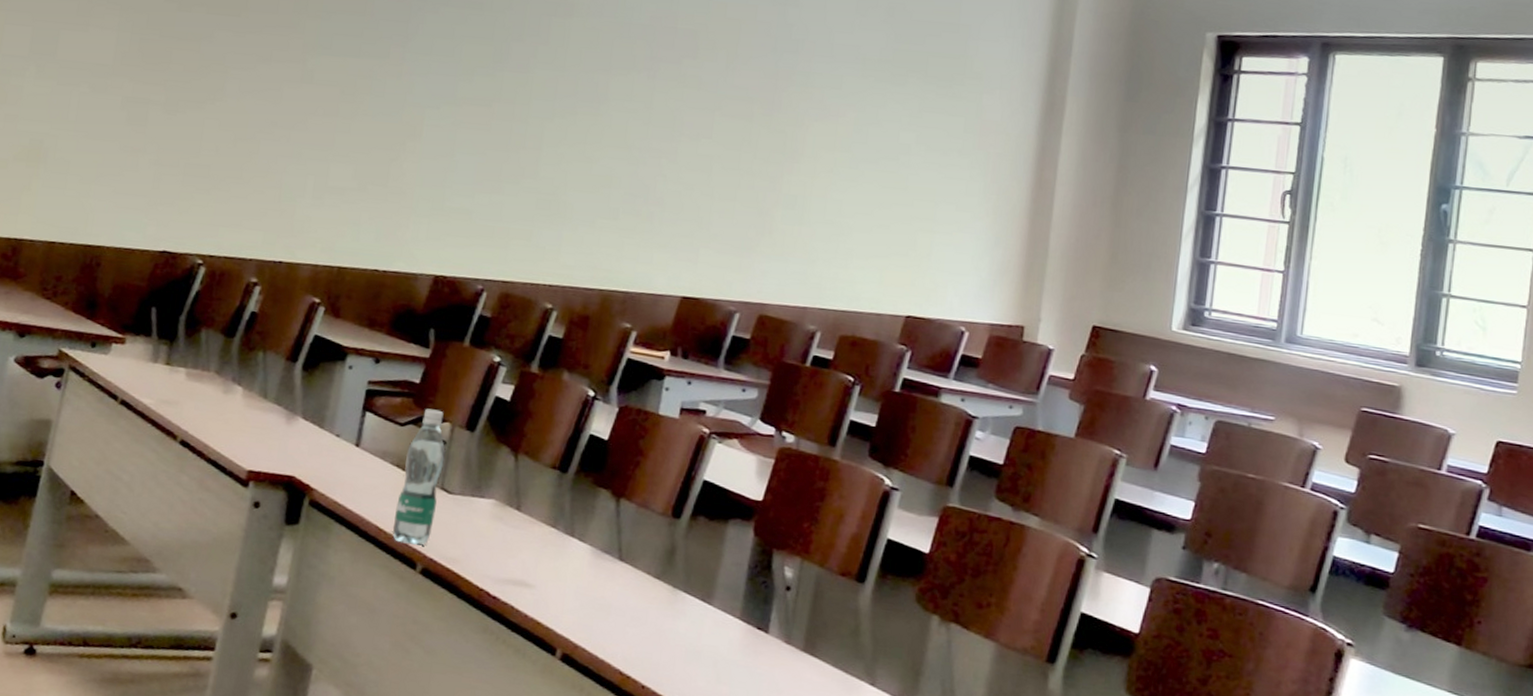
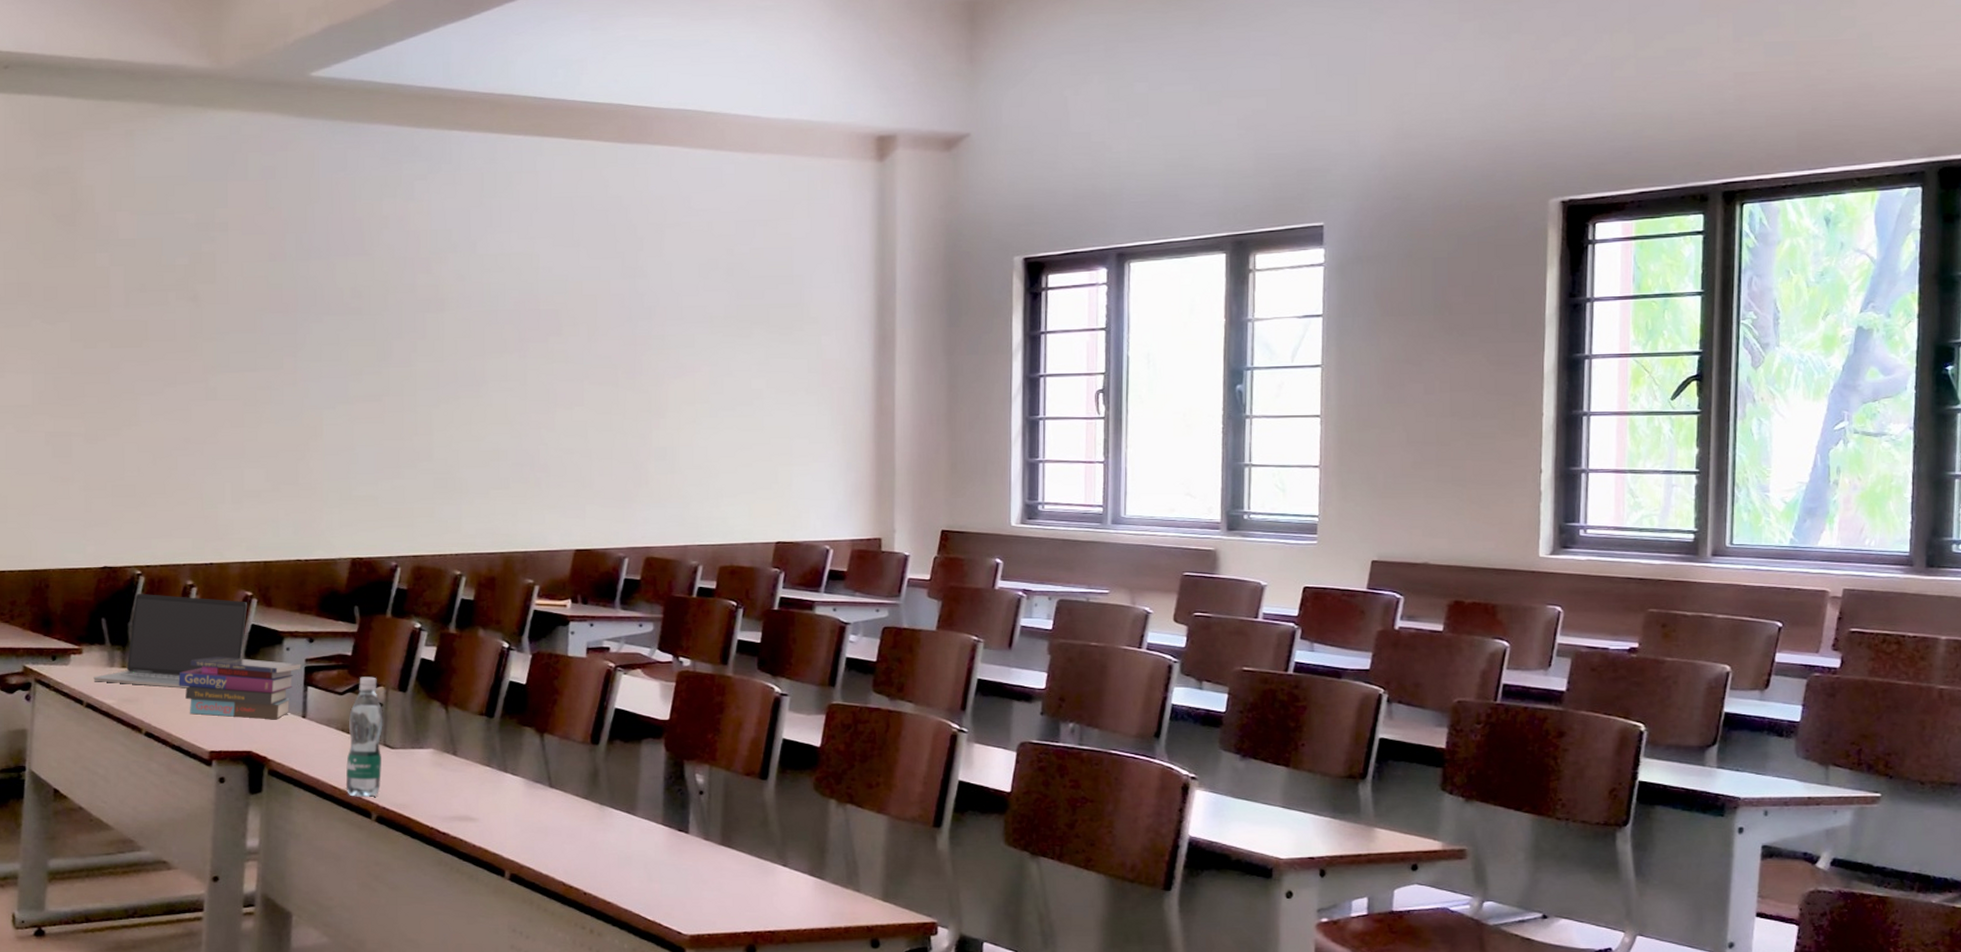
laptop: none [133,285,313,397] -> present [93,594,247,688]
books: none [225,365,363,445] -> present [178,656,301,720]

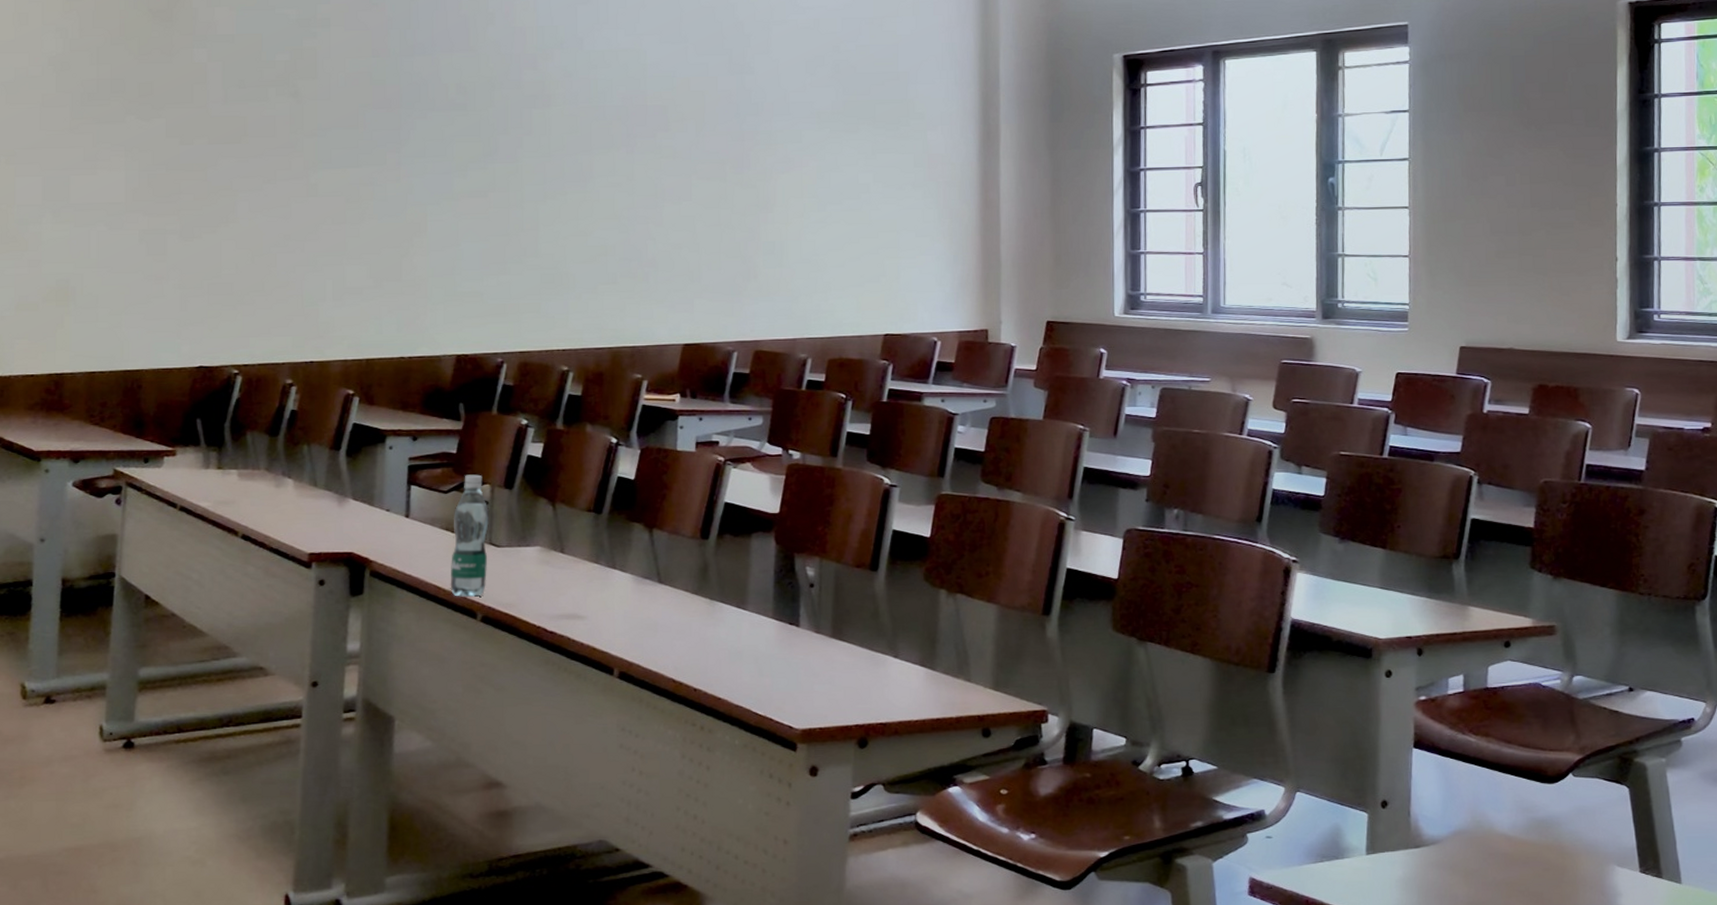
laptop: present [93,594,247,688] -> none [188,393,348,490]
books: present [178,656,301,720] -> none [277,456,404,520]

